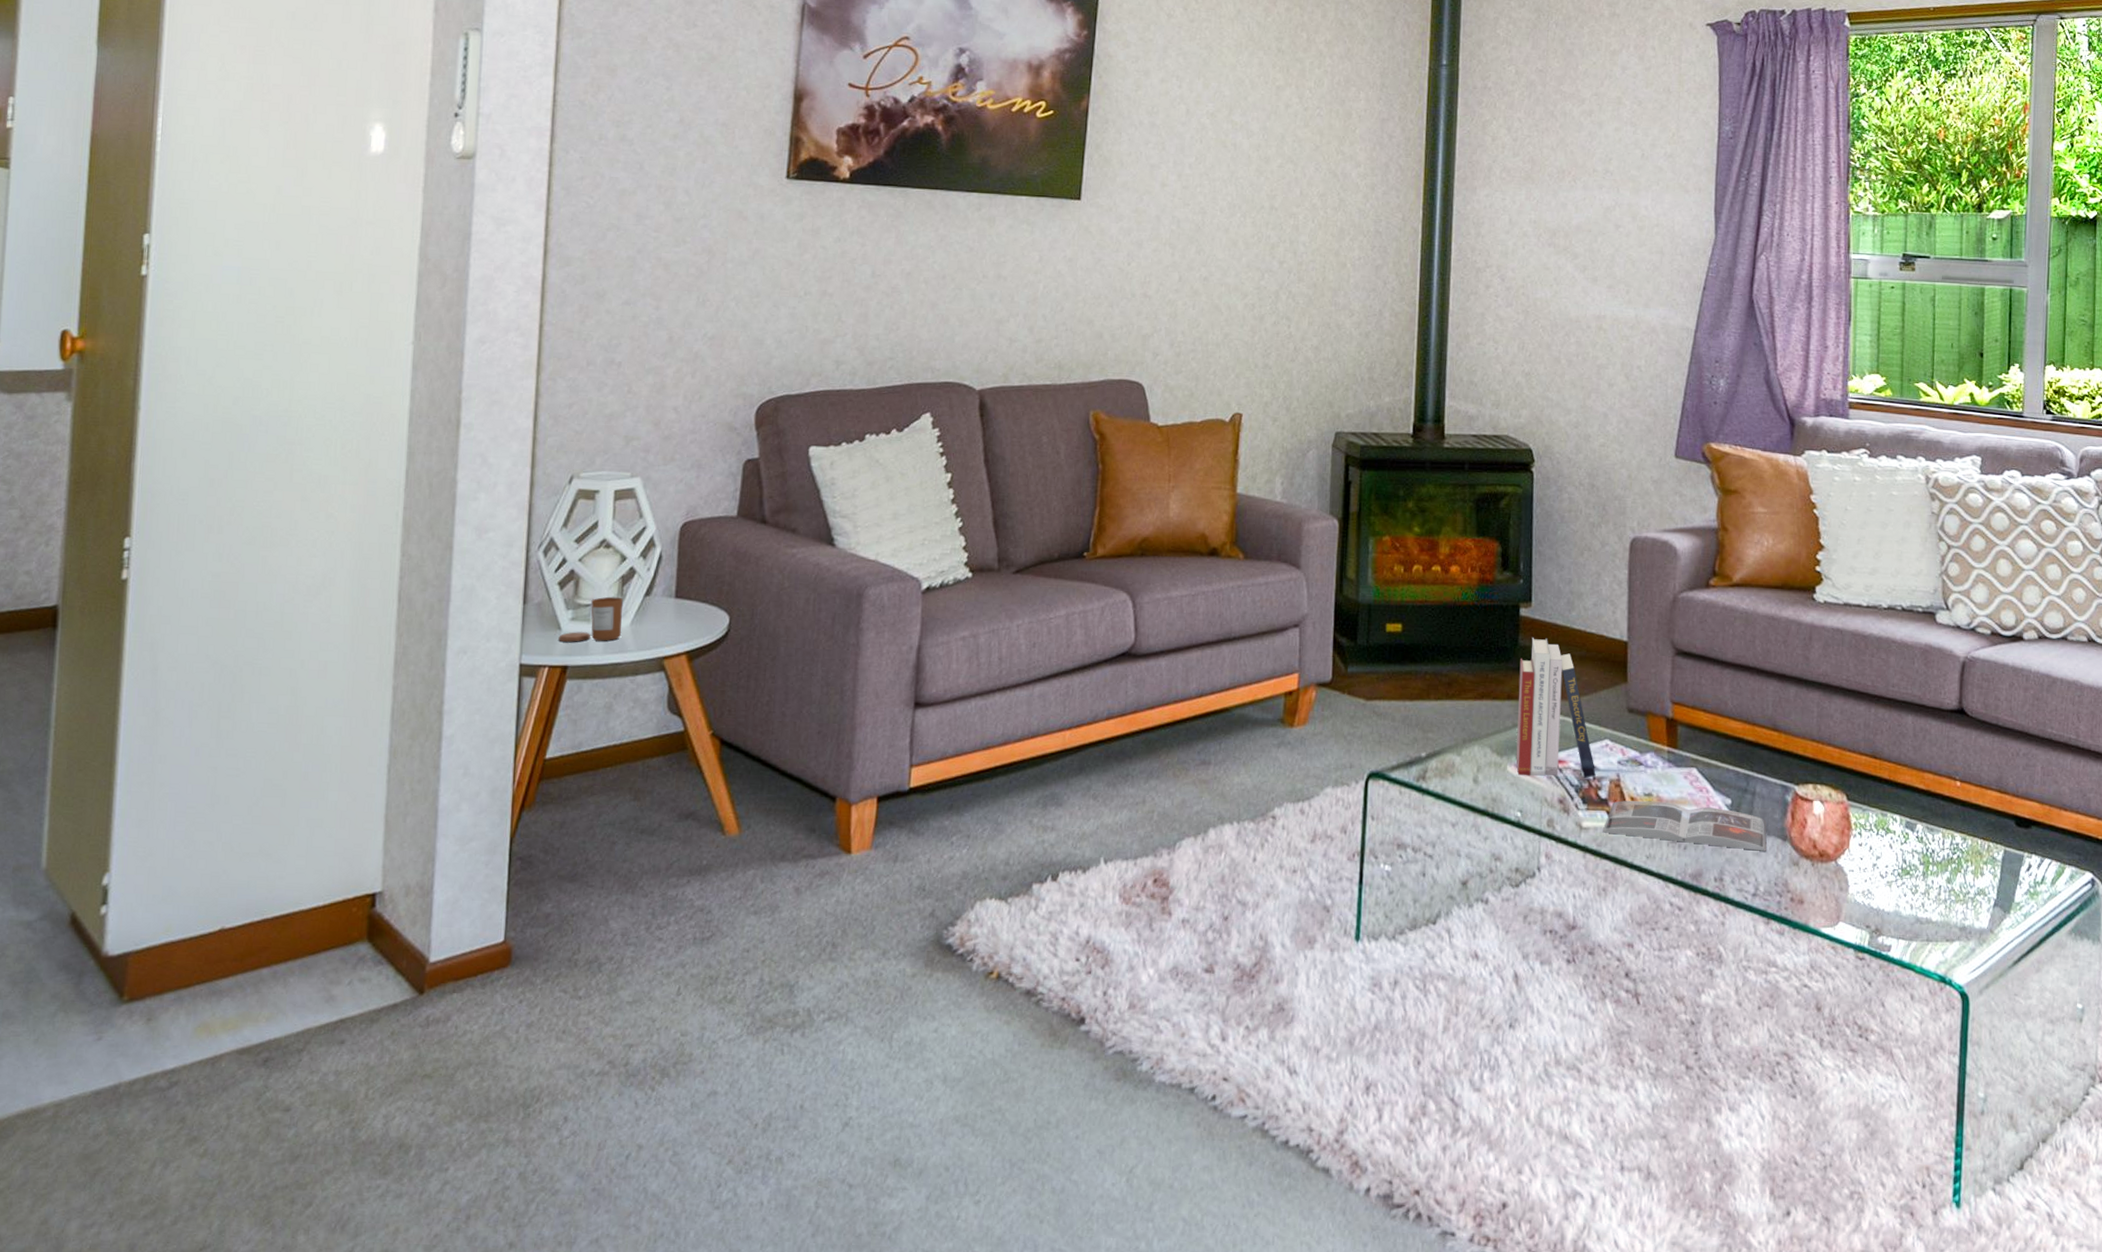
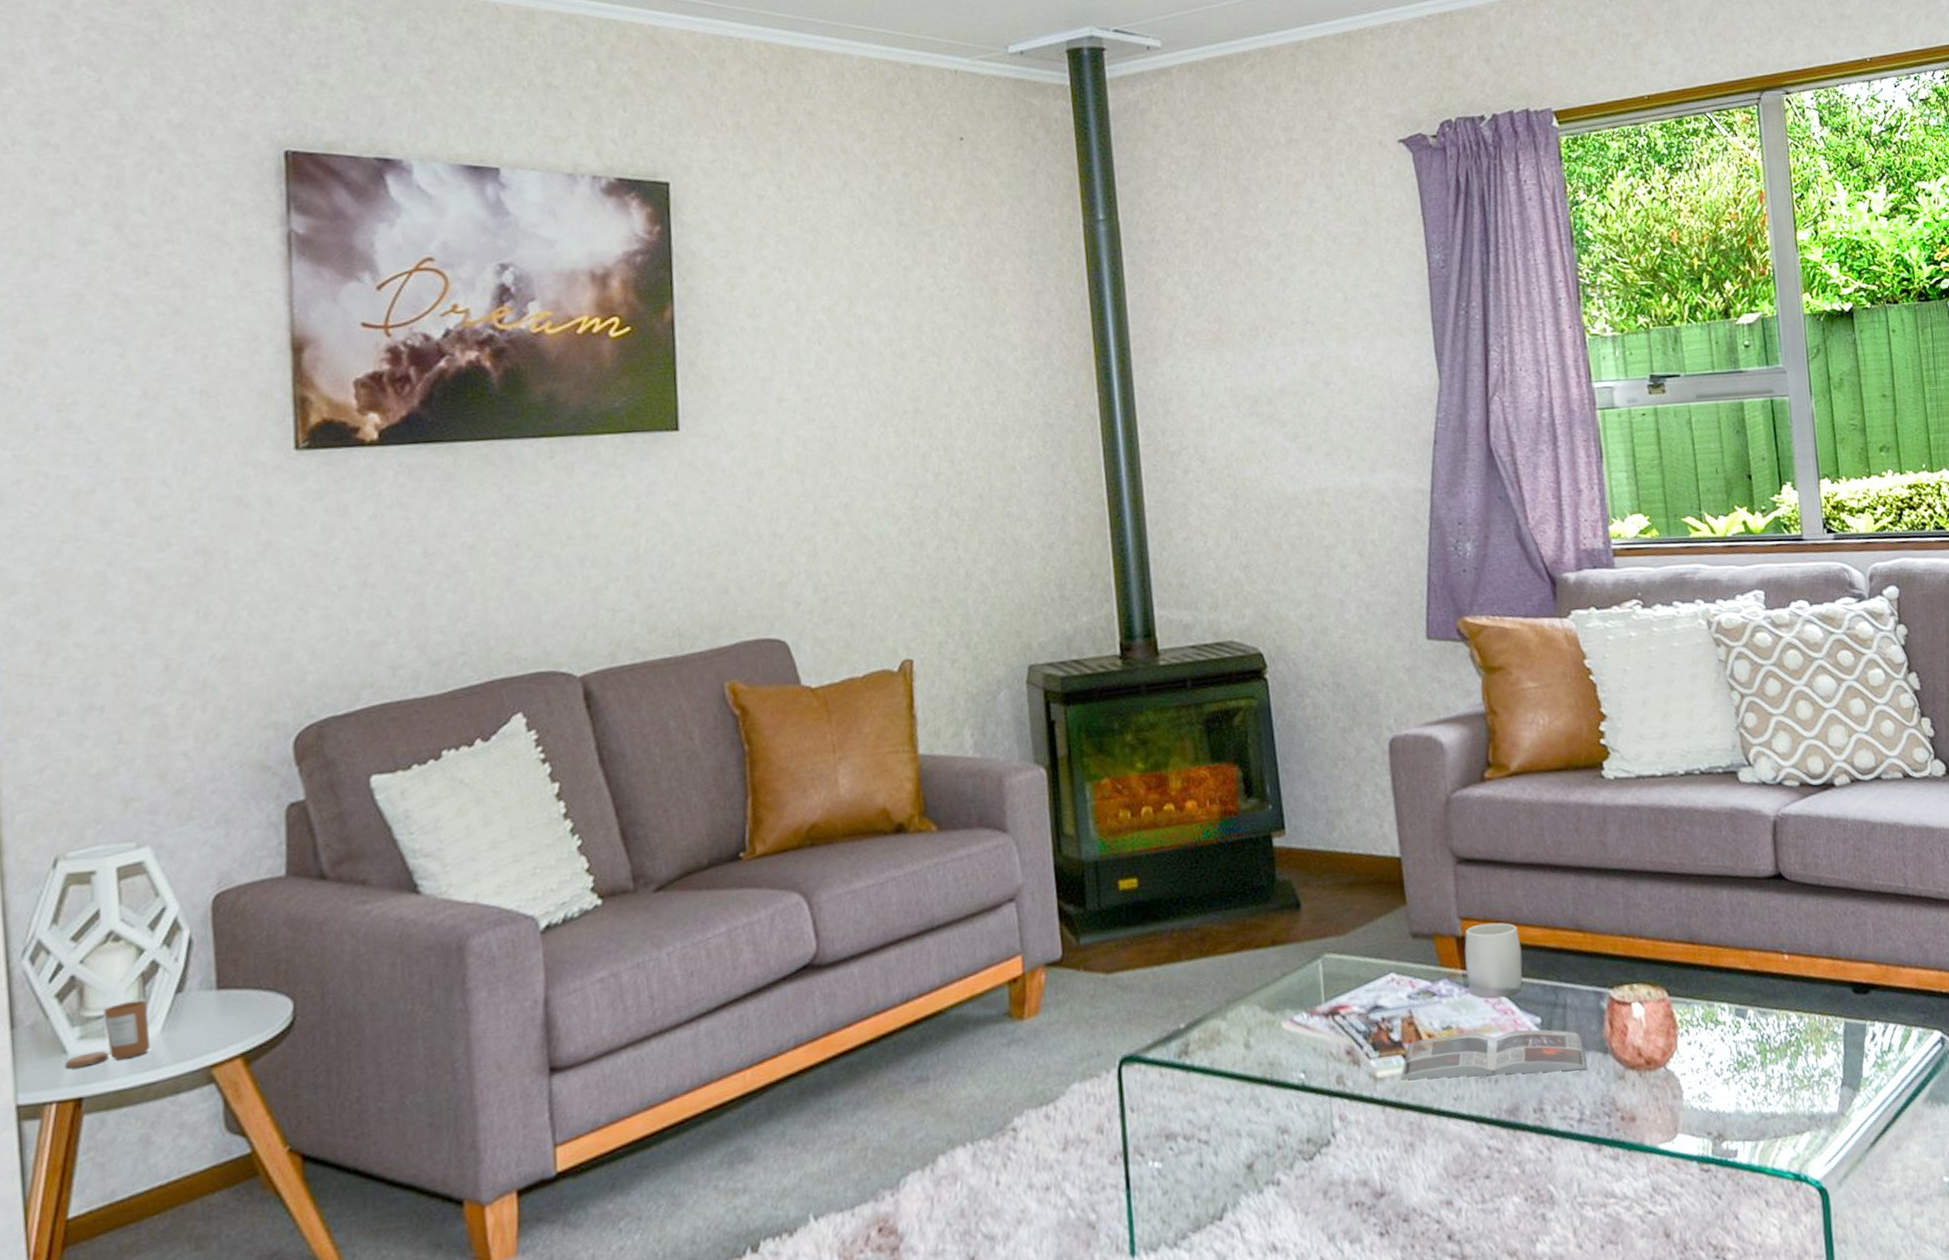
books: present [1516,638,1596,778] -> none [1280,868,1385,1032]
mug: none [1671,710,1722,777] -> present [1464,922,1523,999]

